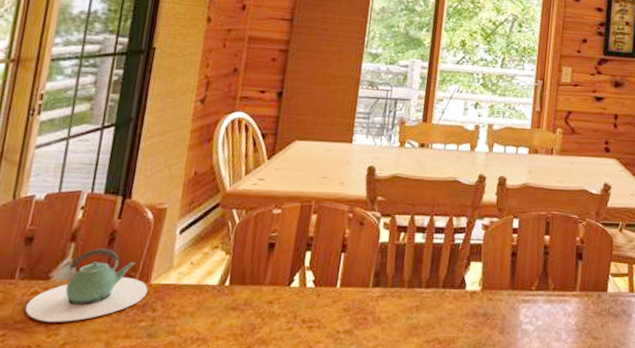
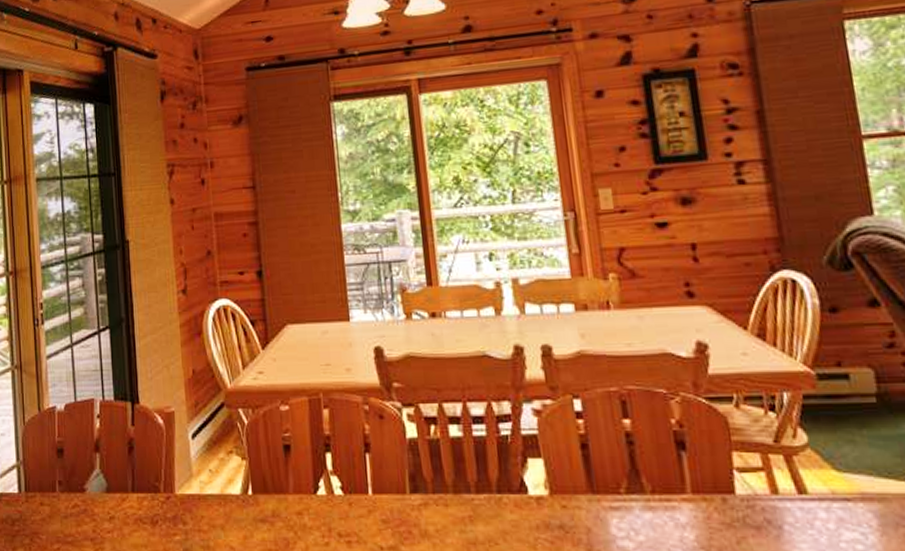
teapot: present [25,248,148,322] -> none [71,458,175,536]

